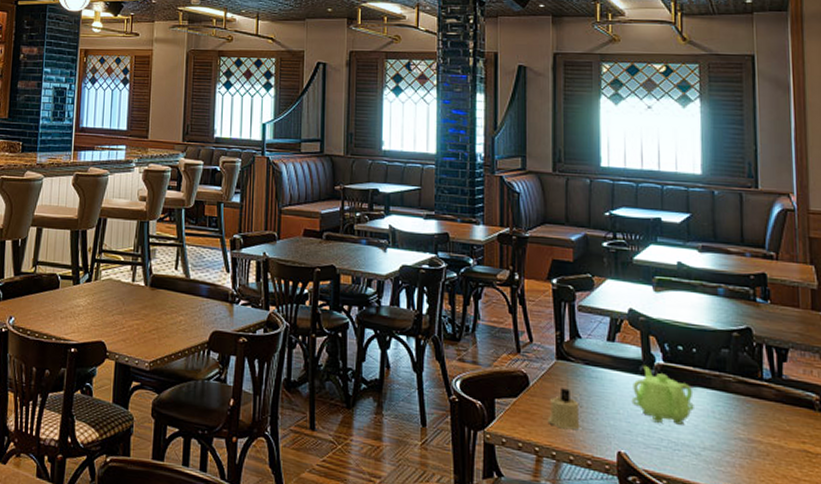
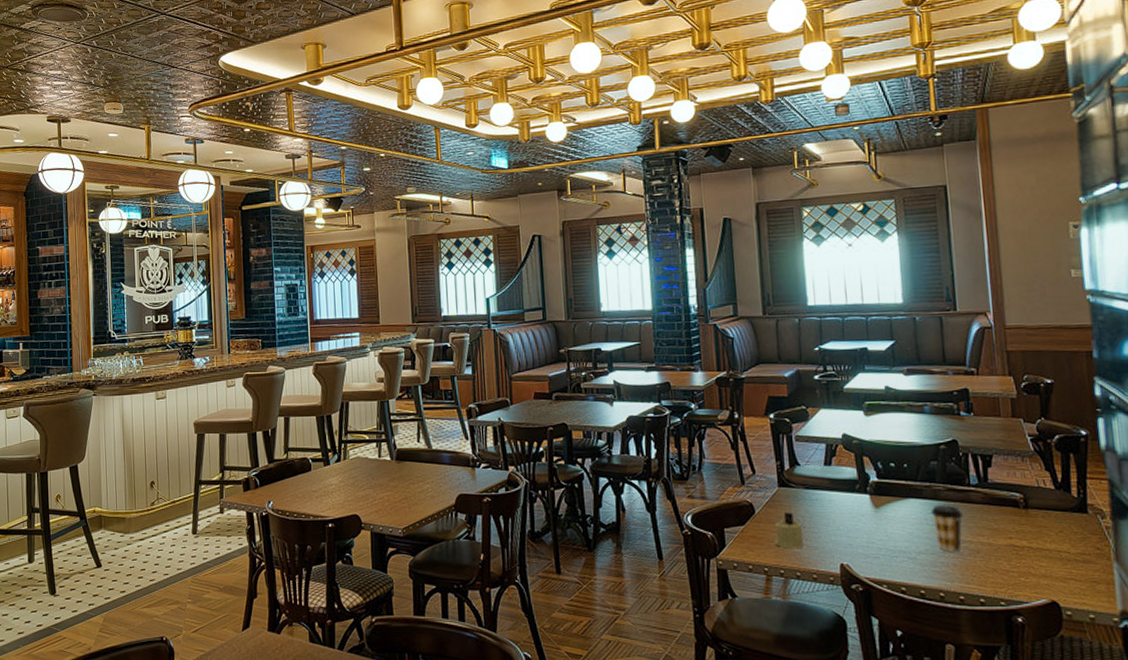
teapot: present [631,365,694,425] -> none [850,483,908,534]
coffee cup: none [718,398,753,452] -> present [930,505,963,552]

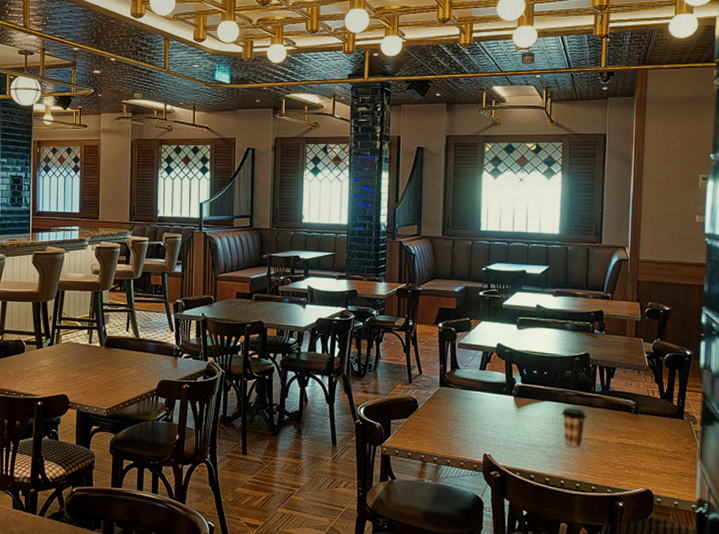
candle: present [774,512,805,549] -> none [431,408,456,440]

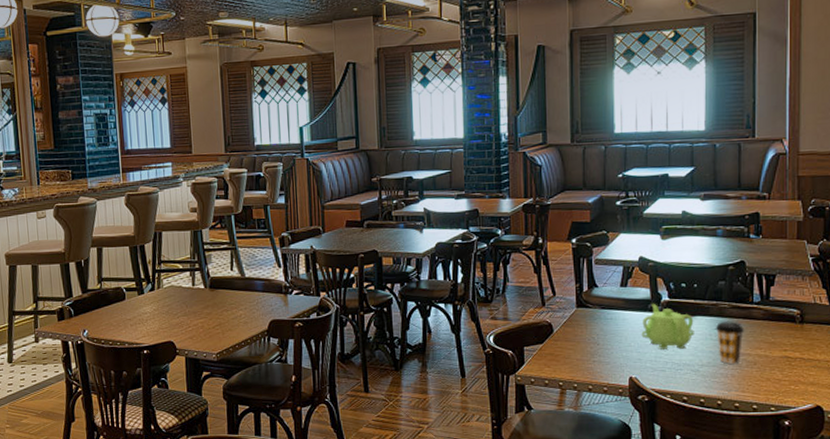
teapot: none [496,386,543,430] -> present [641,303,694,350]

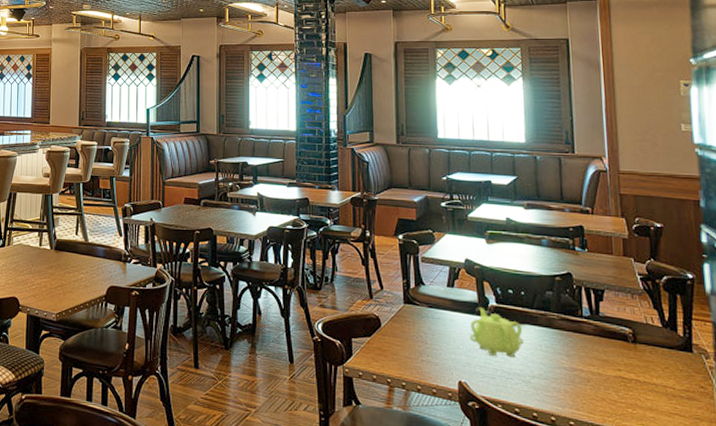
coffee cup: present [715,321,744,364] -> none [544,333,575,379]

